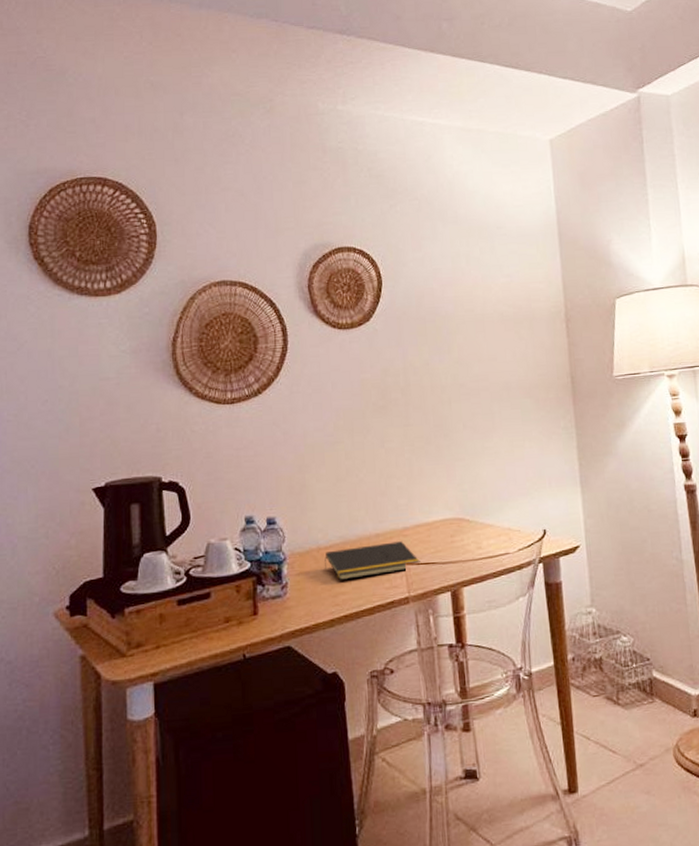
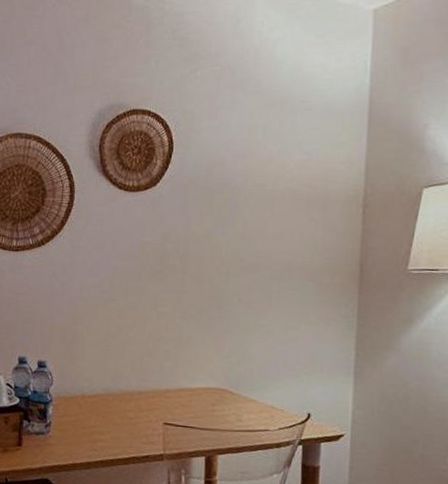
notepad: present [324,541,421,580] -> none [86,400,179,430]

